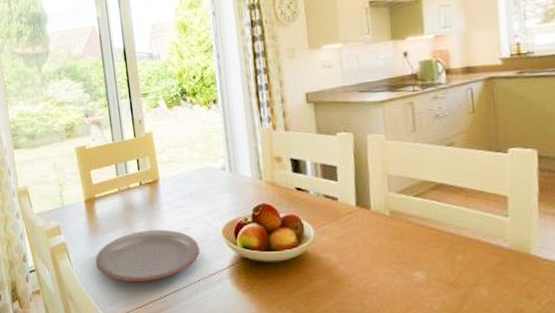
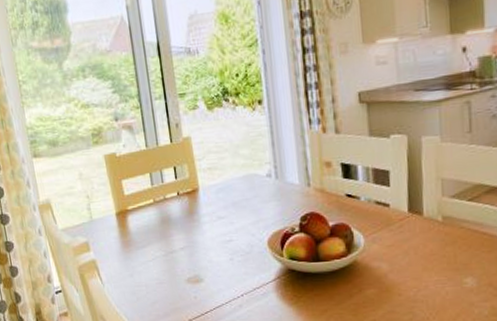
plate: present [95,229,200,283] -> none [129,242,244,300]

